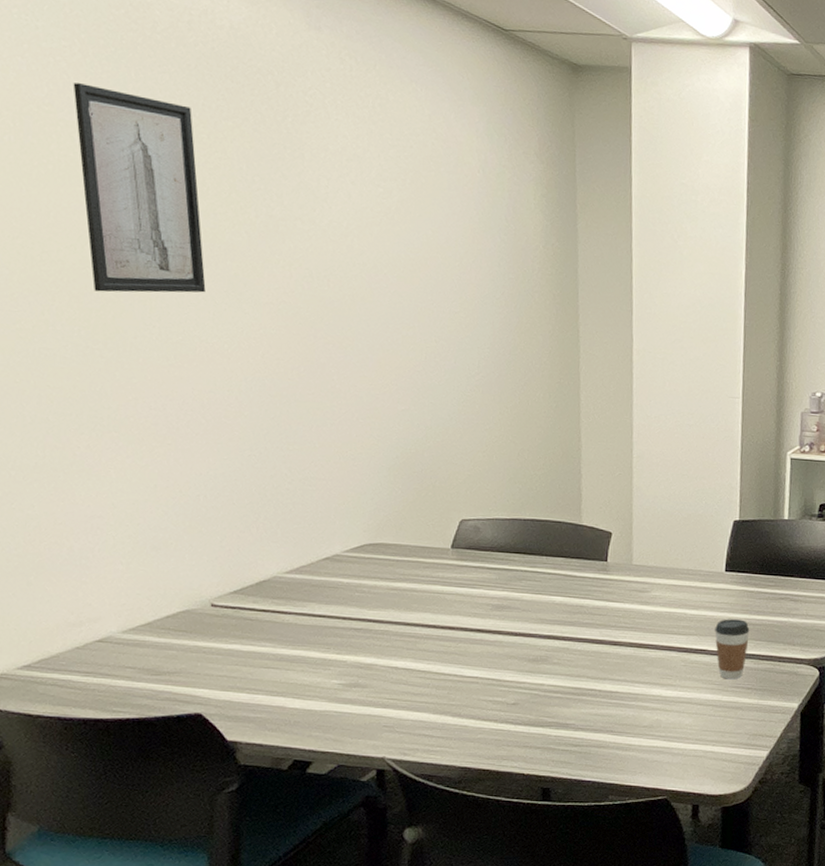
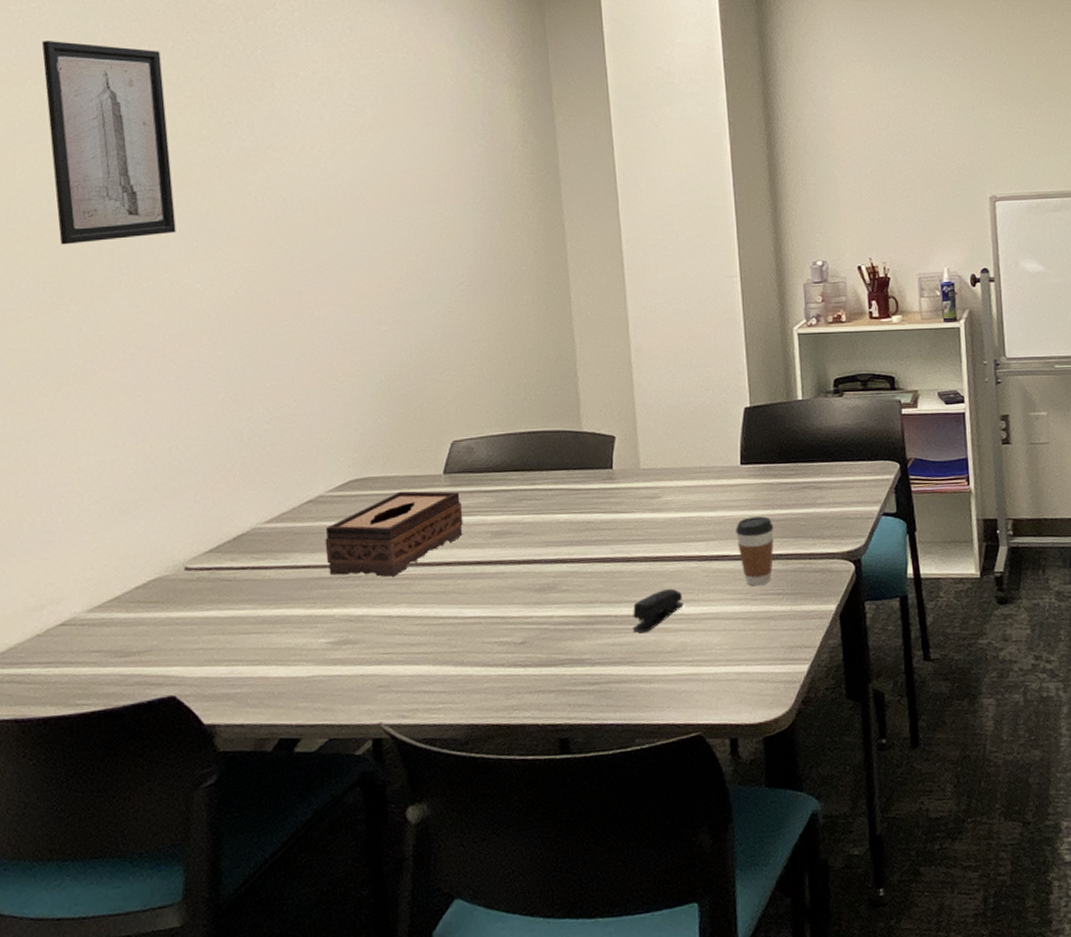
tissue box: none [340,559,467,633] -> present [325,491,463,577]
stapler: none [613,672,662,708] -> present [632,588,684,634]

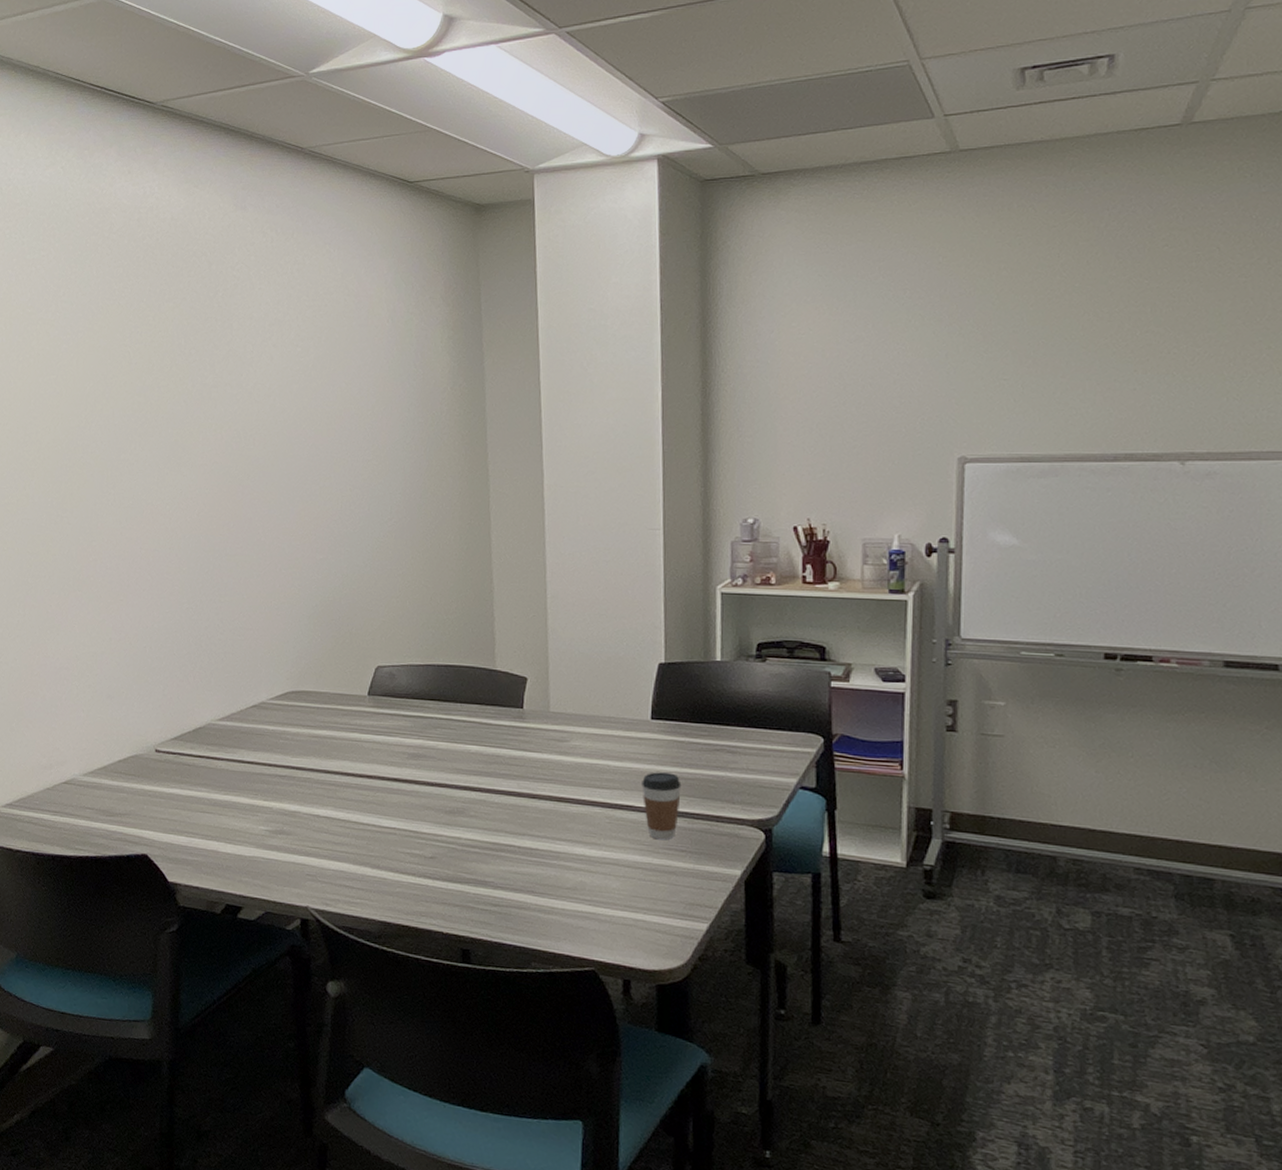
wall art: present [41,41,176,245] -> none [49,286,151,466]
tissue box: present [325,491,463,577] -> none [266,706,384,781]
stapler: present [632,588,684,634] -> none [533,829,585,867]

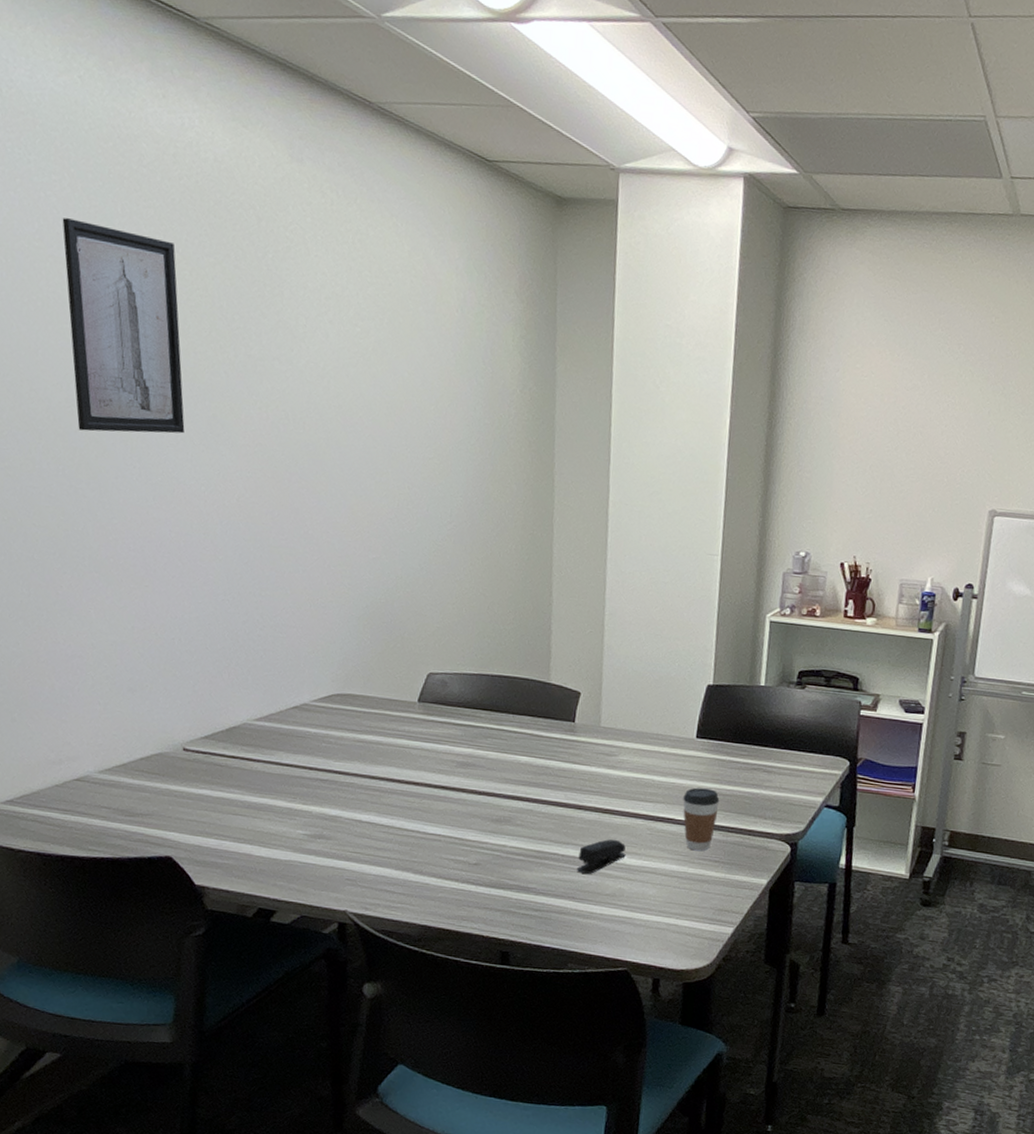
wall art: none [49,286,151,466] -> present [62,218,185,434]
stapler: none [533,829,585,867] -> present [576,839,626,875]

